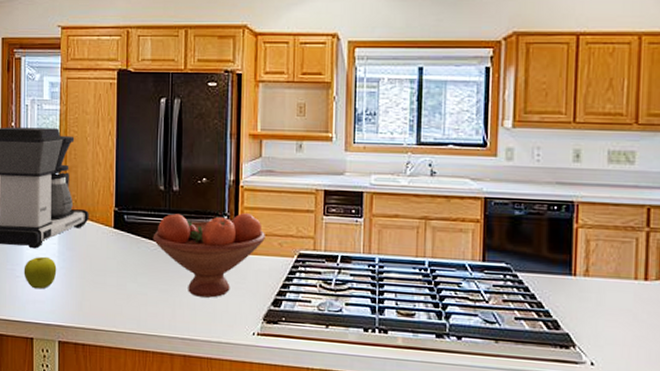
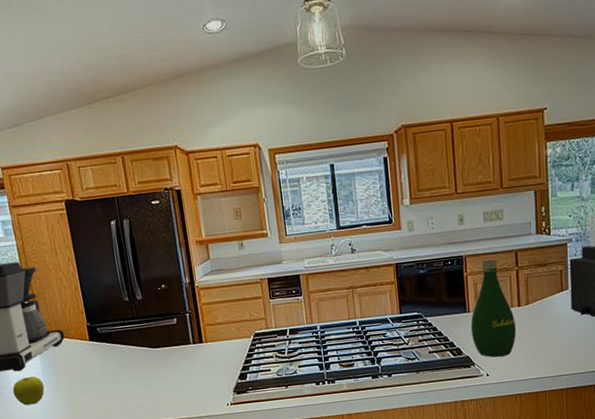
fruit bowl: present [152,213,265,298] -> none [126,308,225,384]
bottle: none [575,212,639,343] -> present [470,259,516,358]

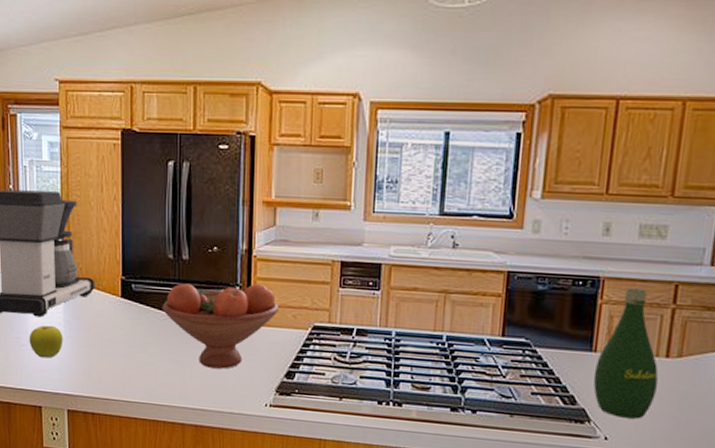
fruit bowl: none [126,308,225,384] -> present [162,283,279,369]

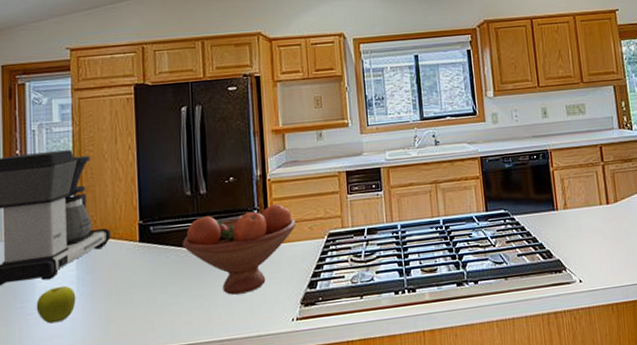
bottle: present [593,288,659,419] -> none [559,154,607,261]

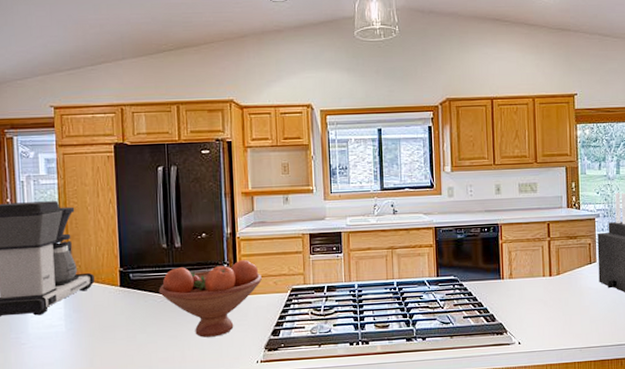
fruit: present [36,285,76,324] -> none [29,321,65,353]

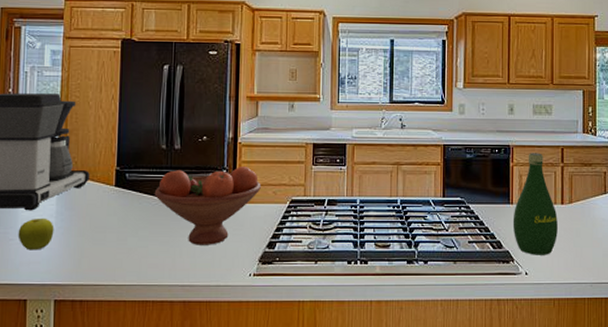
fruit: none [29,321,65,353] -> present [18,218,54,251]
bottle: none [504,229,547,326] -> present [512,153,558,255]

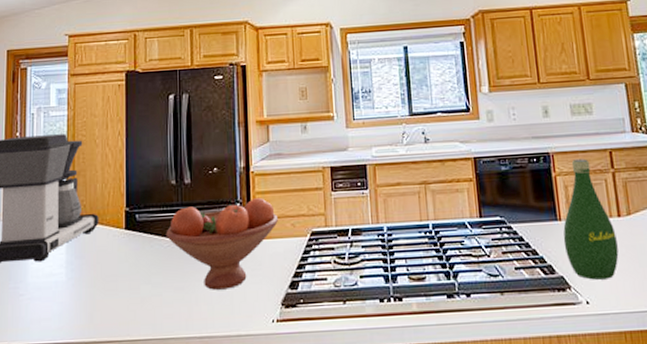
fruit: present [18,218,54,251] -> none [28,268,65,306]

